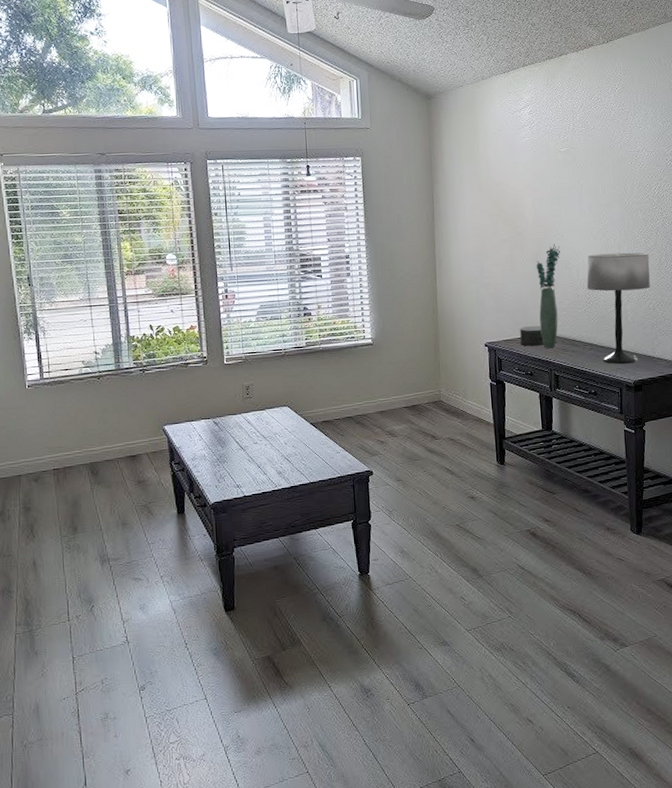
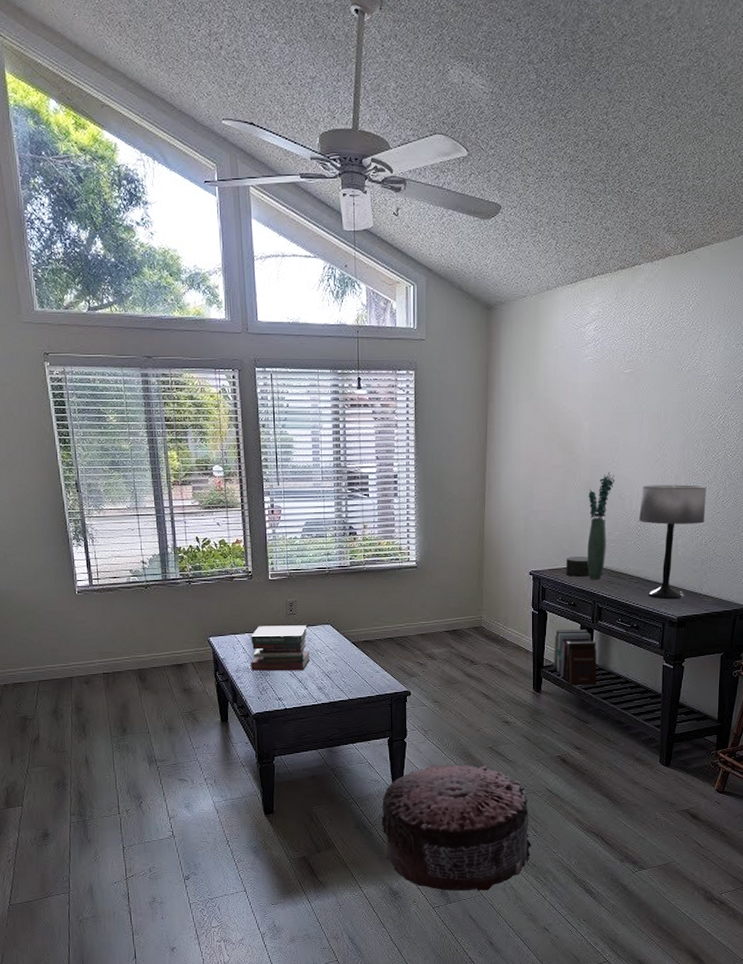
books: none [207,408,268,458] -> present [251,625,310,671]
pouf: none [348,543,508,685] -> present [381,763,532,892]
books: none [514,398,561,456] -> present [553,629,597,686]

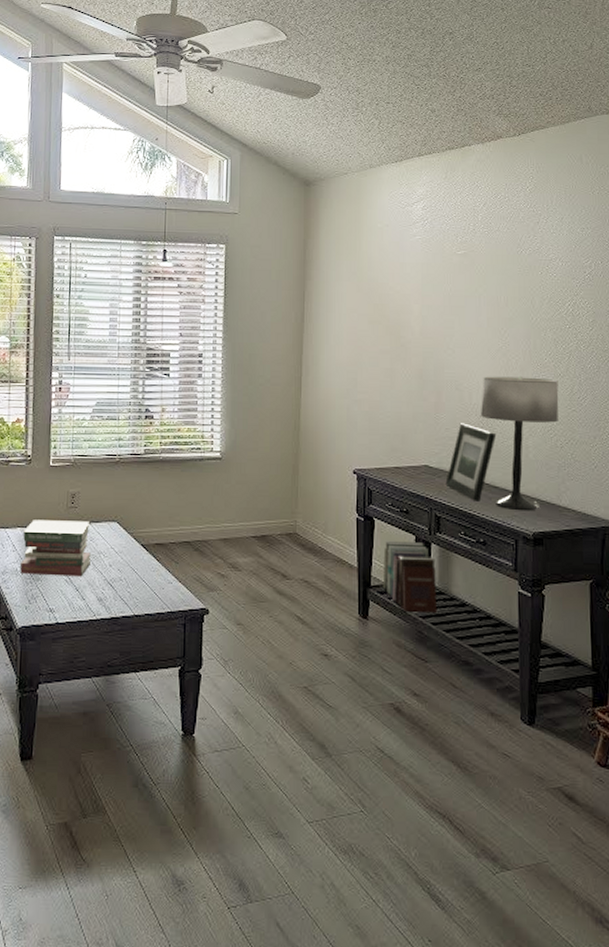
pouf: present [381,763,532,892] -> none [166,706,359,888]
decorative box: present [565,556,589,577] -> none [395,454,424,479]
vase: present [587,472,615,580] -> none [420,360,451,483]
picture frame: none [607,527,652,593] -> present [445,423,497,502]

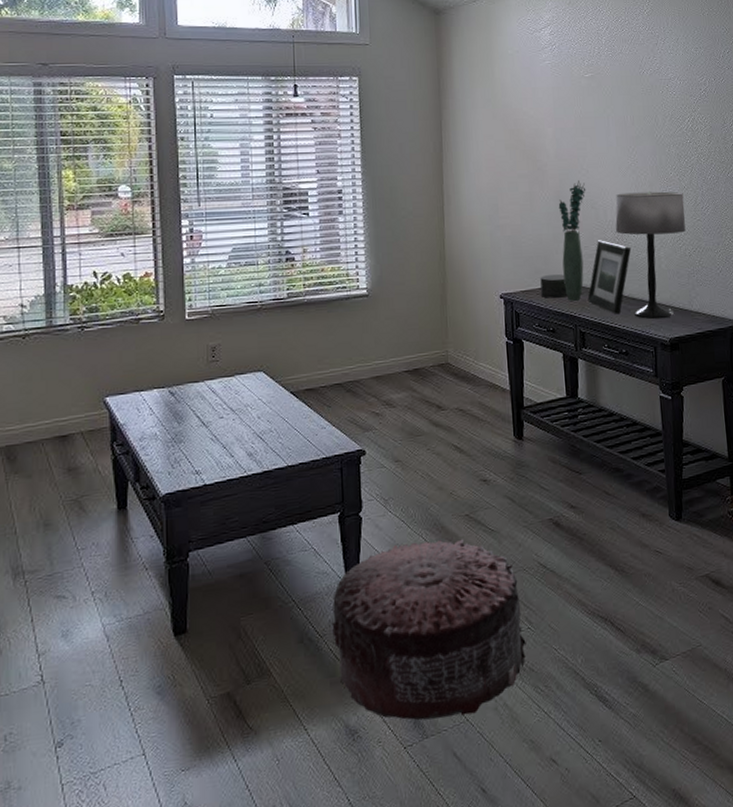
books: present [20,520,91,577] -> none [160,374,237,438]
pouf: none [166,706,359,888] -> present [332,538,528,721]
books: present [382,541,438,614] -> none [534,359,588,429]
decorative box: none [395,454,424,479] -> present [540,274,568,298]
vase: none [420,360,451,483] -> present [558,180,586,301]

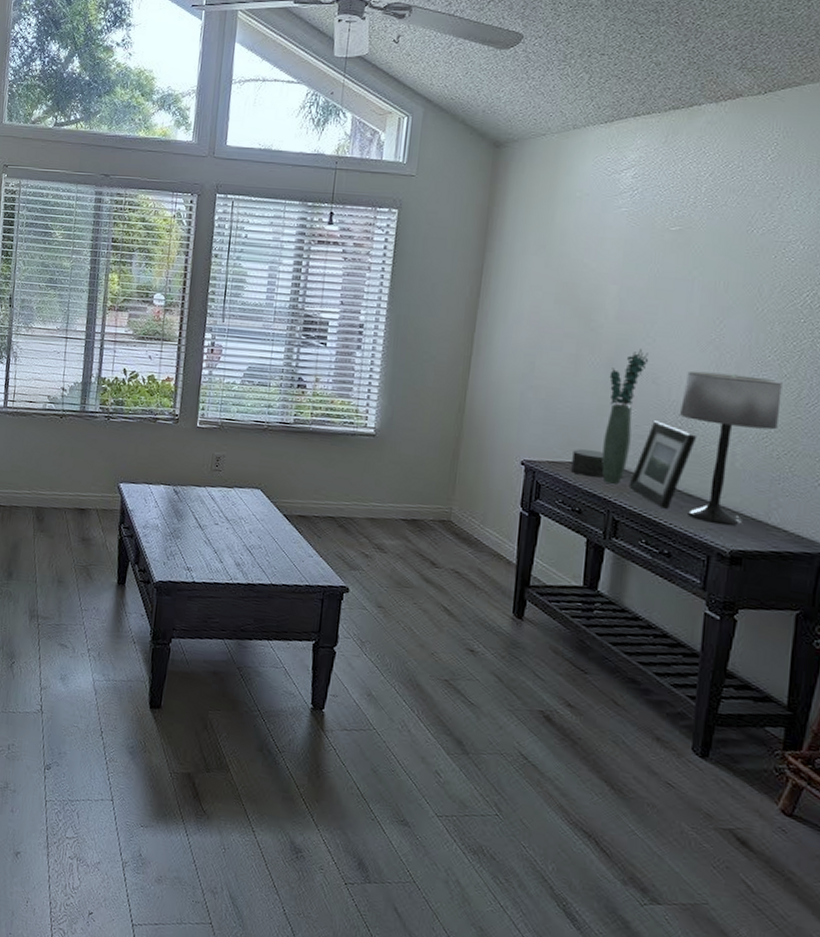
pouf: present [332,538,528,721] -> none [291,688,493,879]

